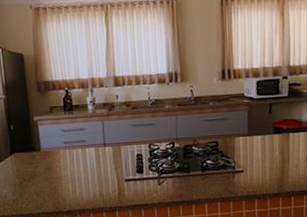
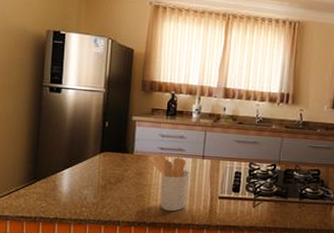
utensil holder: none [54,147,96,199] -> present [148,154,190,212]

